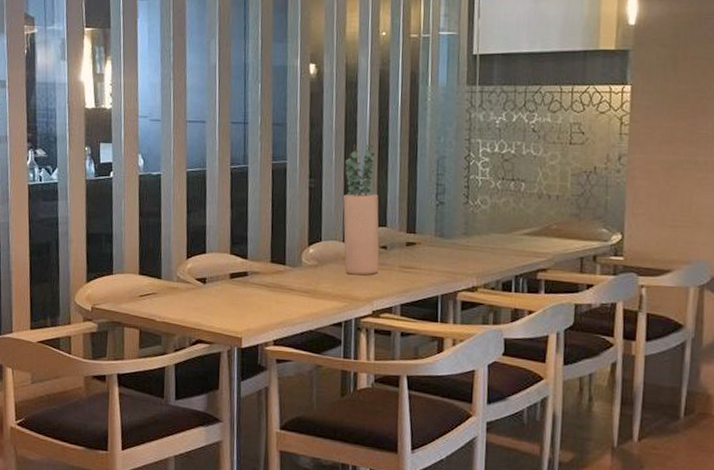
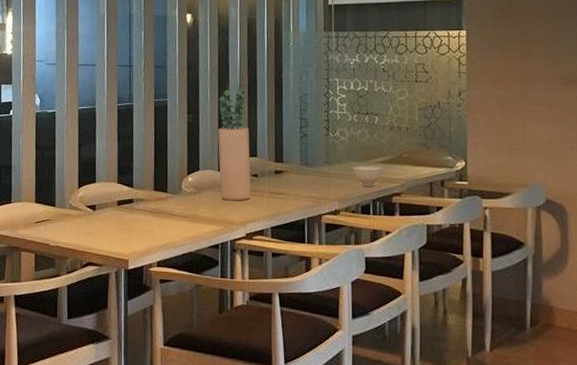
bowl: none [493,237,530,261] -> present [352,165,384,187]

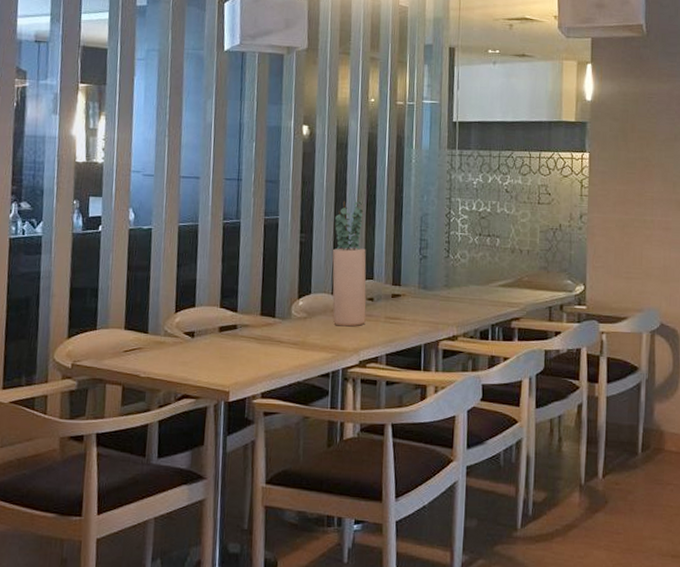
bowl: present [352,165,384,187] -> none [472,289,504,311]

